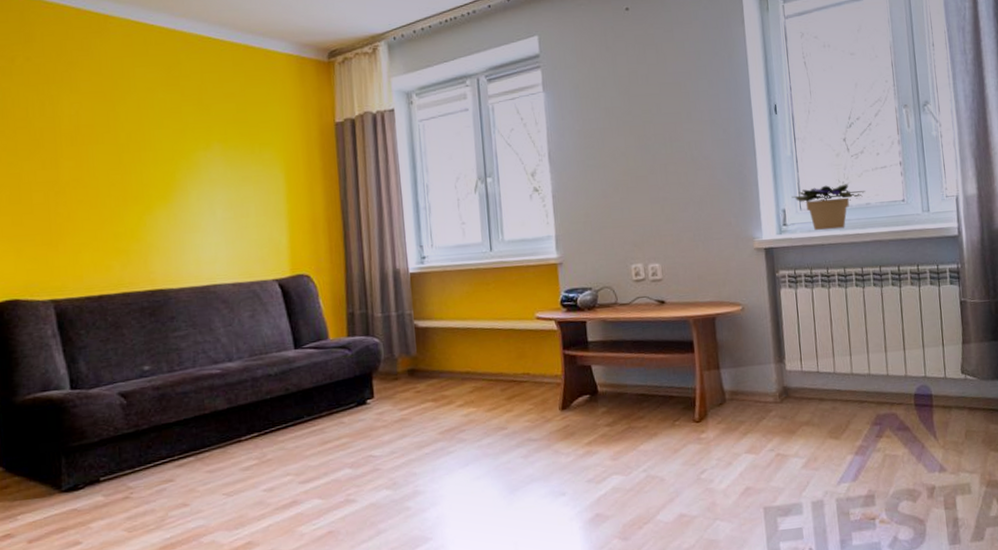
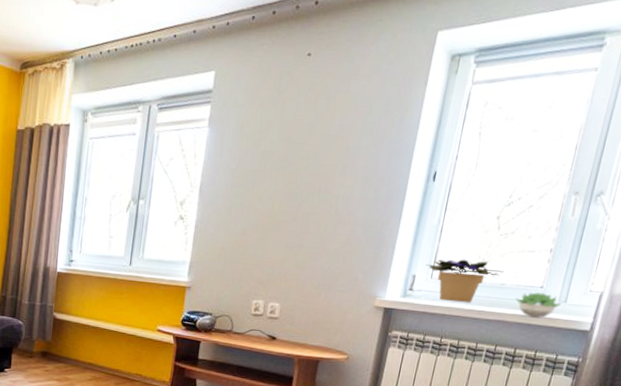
succulent plant: none [883,206,926,232] -> present [514,292,562,318]

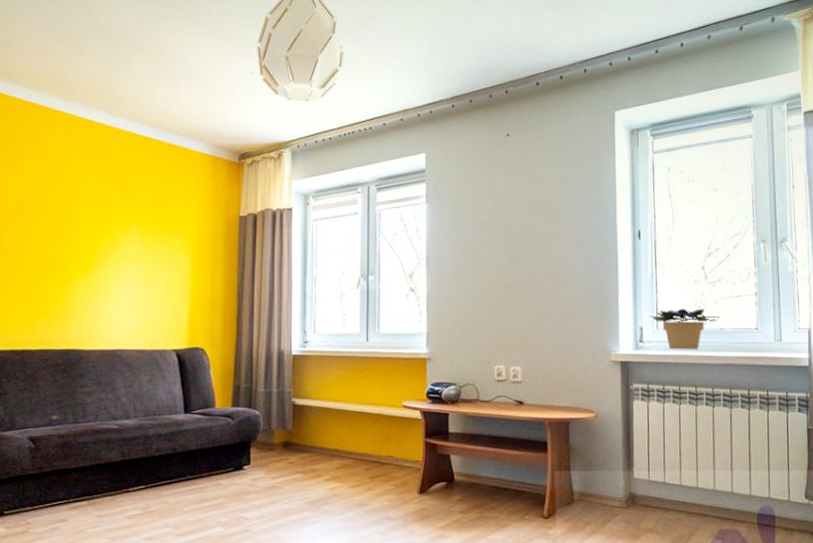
succulent plant: present [514,292,562,318] -> none [736,334,778,358]

